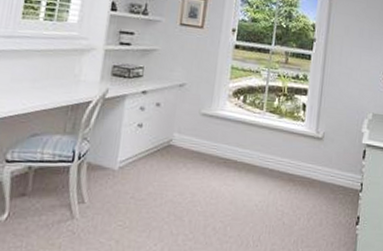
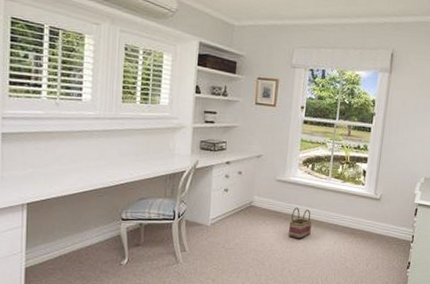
basket: none [214,147,242,188] -> present [289,207,312,239]

